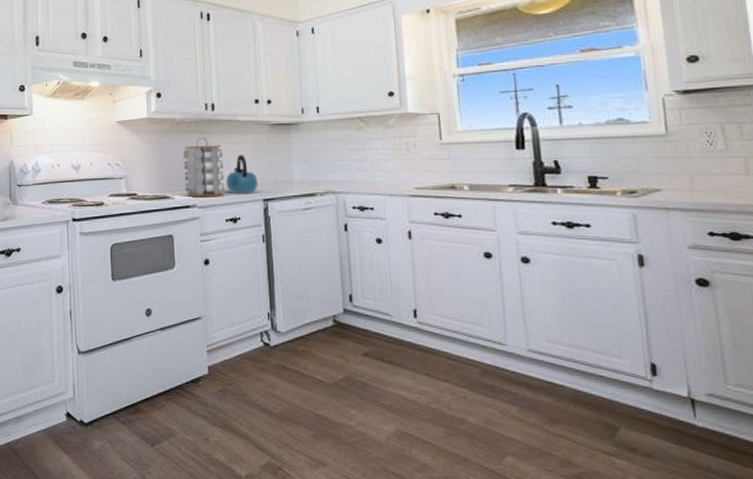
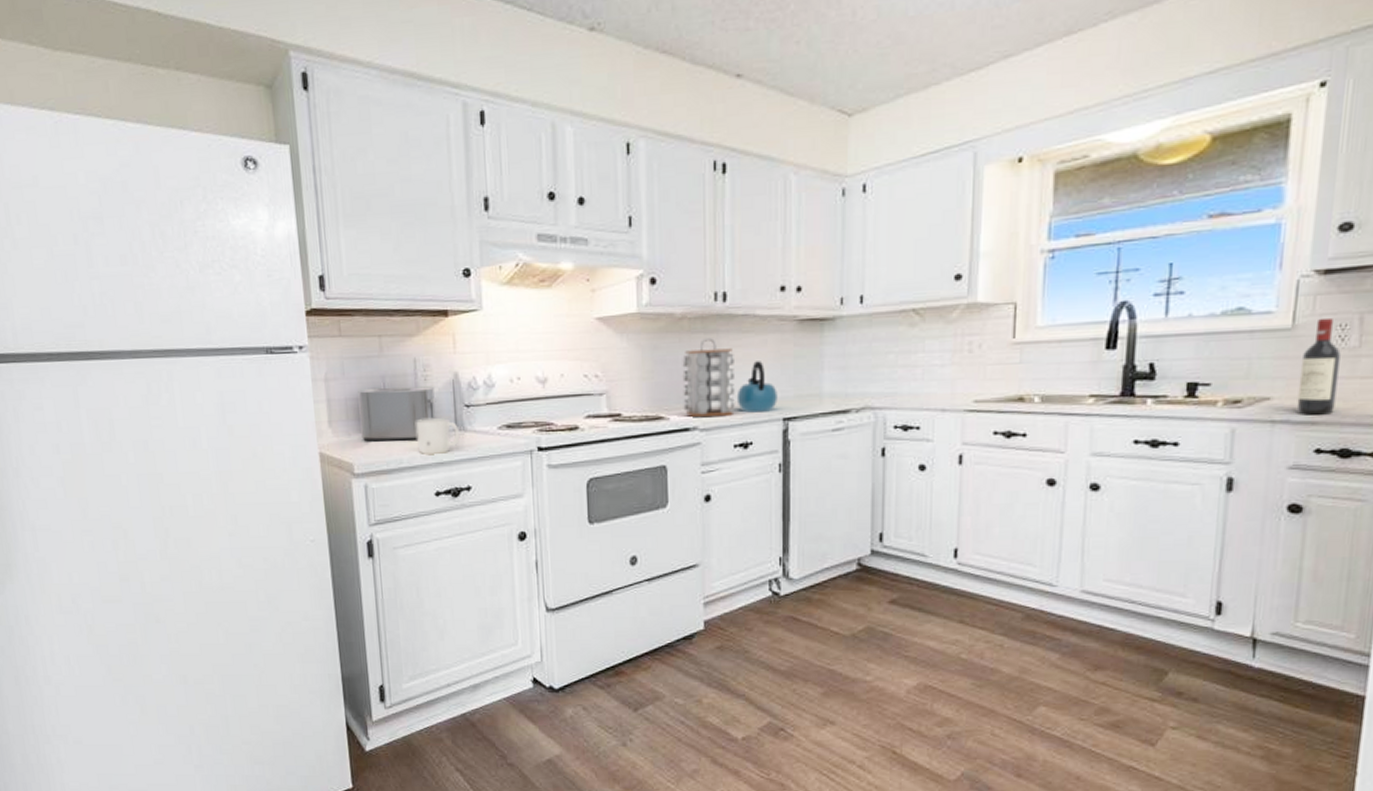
wine bottle: none [679,127,718,204] -> present [1296,317,1341,415]

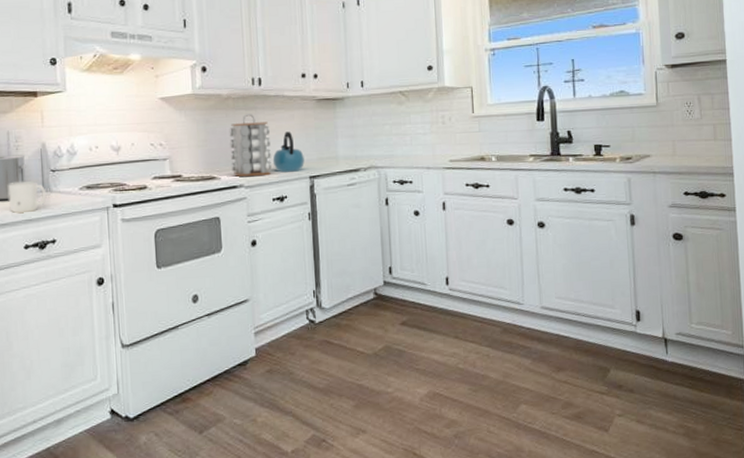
wine bottle: present [1296,317,1341,415] -> none [666,98,692,168]

